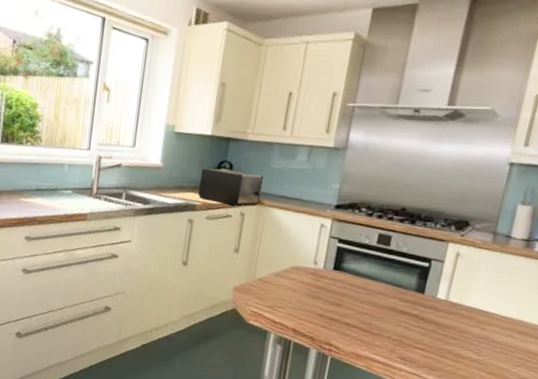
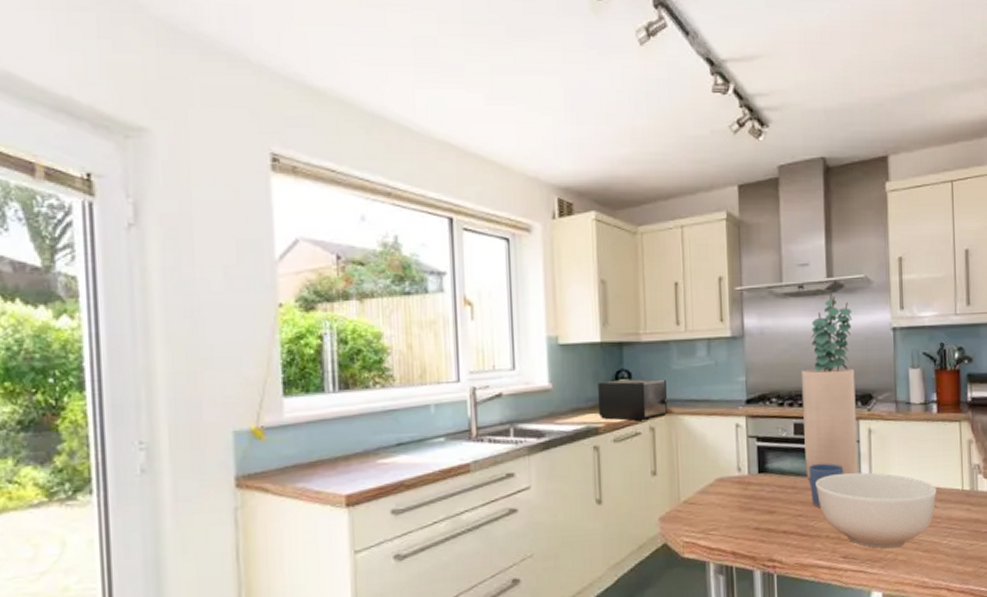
vase: none [380,117,468,291] -> present [801,290,858,481]
mug: none [380,272,421,312] -> present [808,463,844,508]
bowl: none [386,285,519,363] -> present [815,472,937,549]

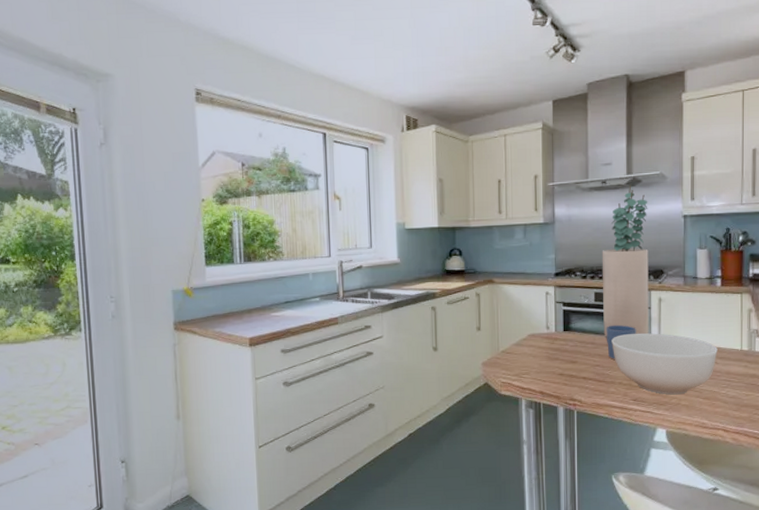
toaster: present [598,379,668,421] -> none [436,256,491,289]

